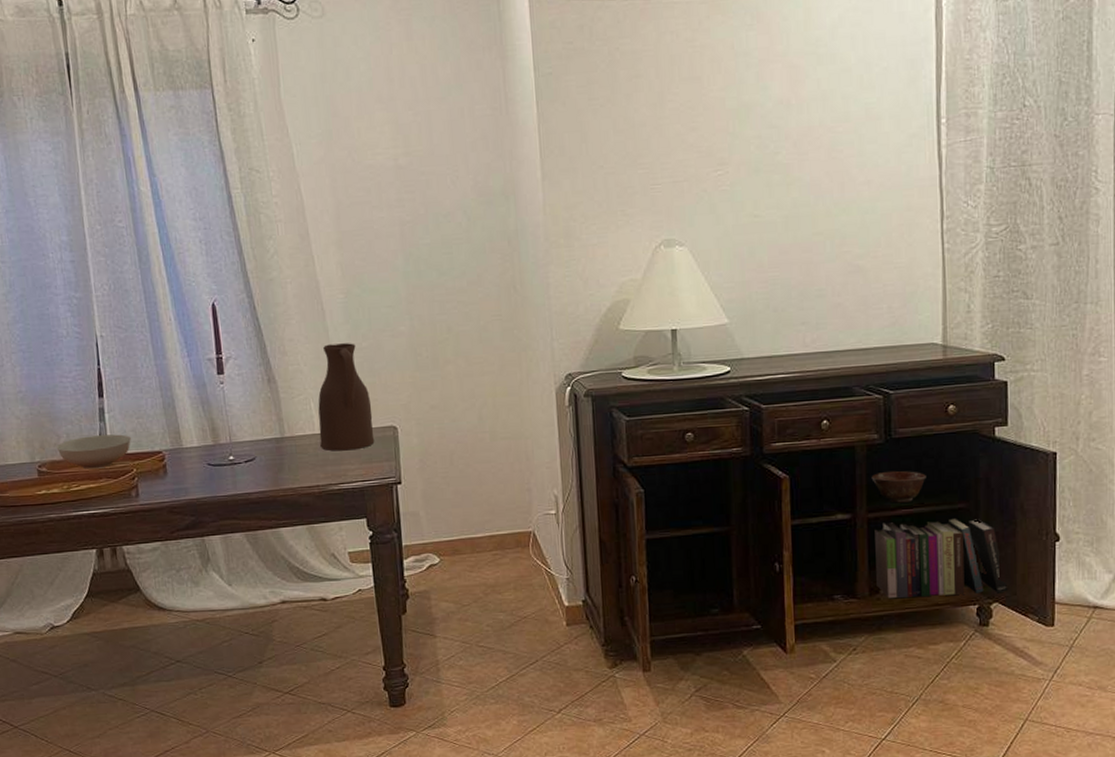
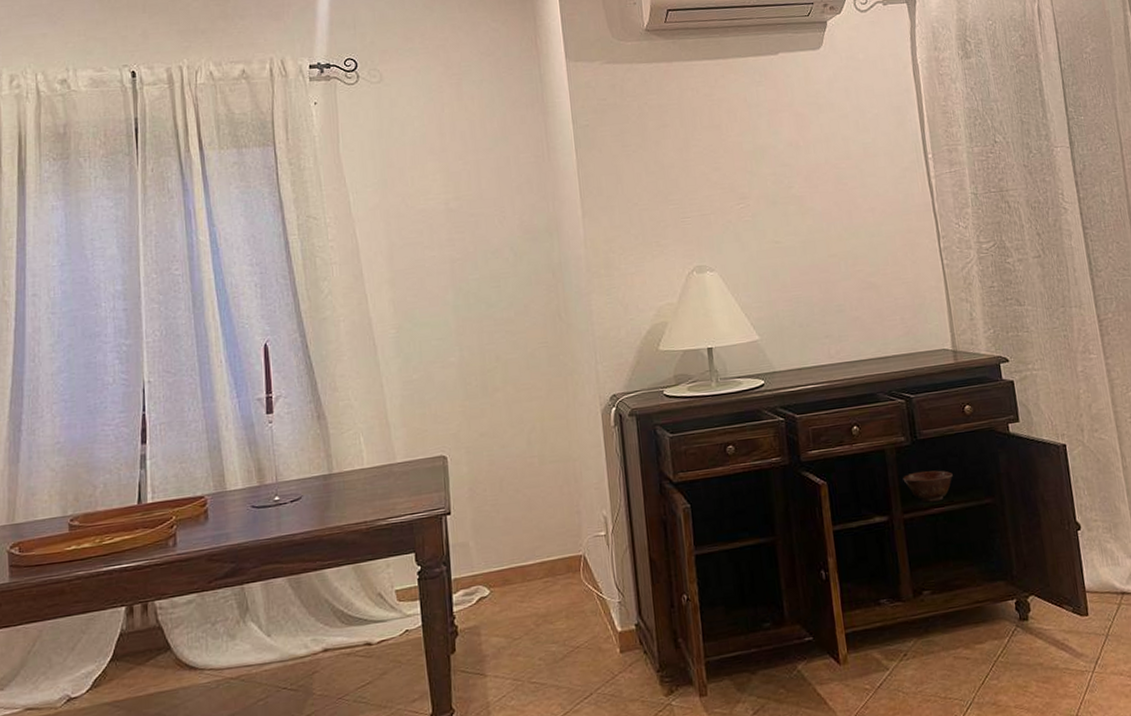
bowl: present [56,434,132,469] -> none [91,480,173,520]
ceramic pitcher: present [318,343,375,451] -> none [367,376,424,485]
books: present [875,519,1008,599] -> none [911,513,1042,599]

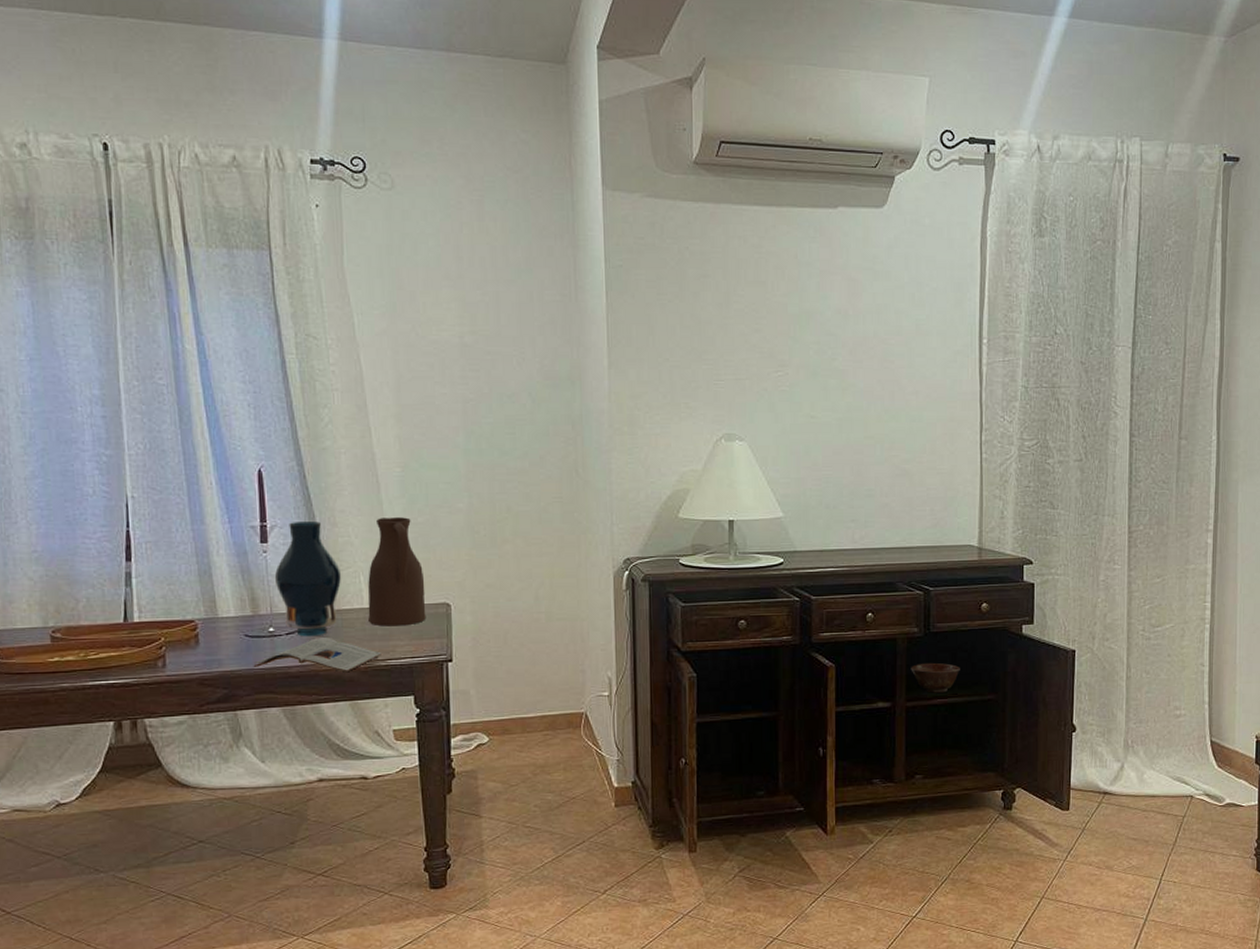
magazine: none [259,501,382,539] -> present [253,638,382,673]
vase: none [279,388,343,503] -> present [274,521,342,637]
ceramic pitcher: none [367,376,424,485] -> present [368,517,426,626]

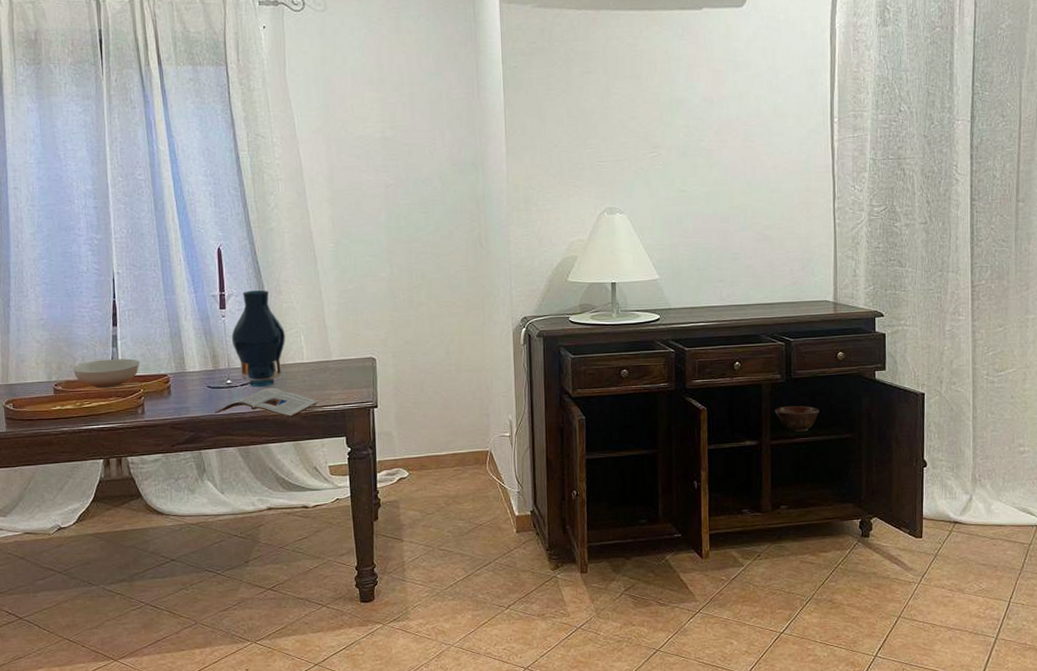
bowl: none [74,600,162,637] -> present [72,358,141,389]
ceramic pitcher: present [368,517,426,626] -> none [307,285,356,378]

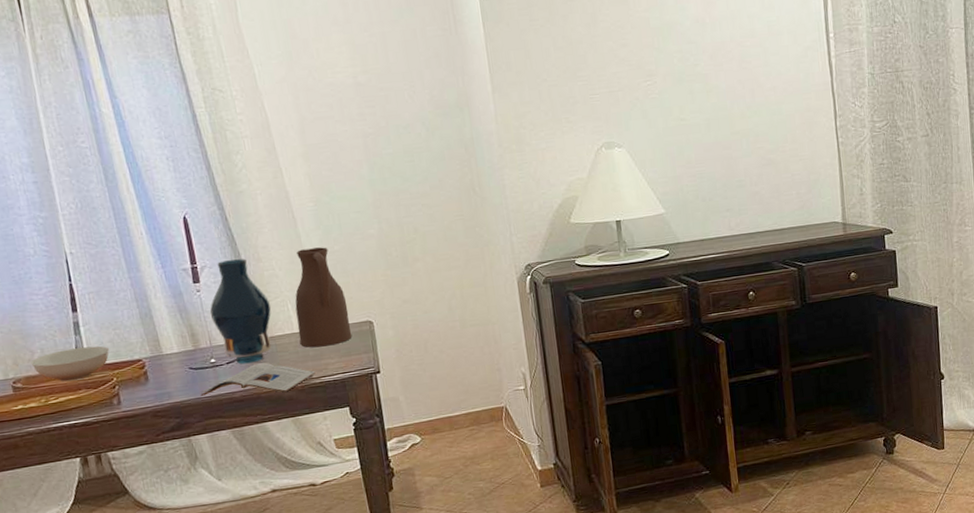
ceramic pitcher: none [307,285,356,378] -> present [295,247,352,348]
ceramic bowl: present [774,405,819,433] -> none [792,330,837,358]

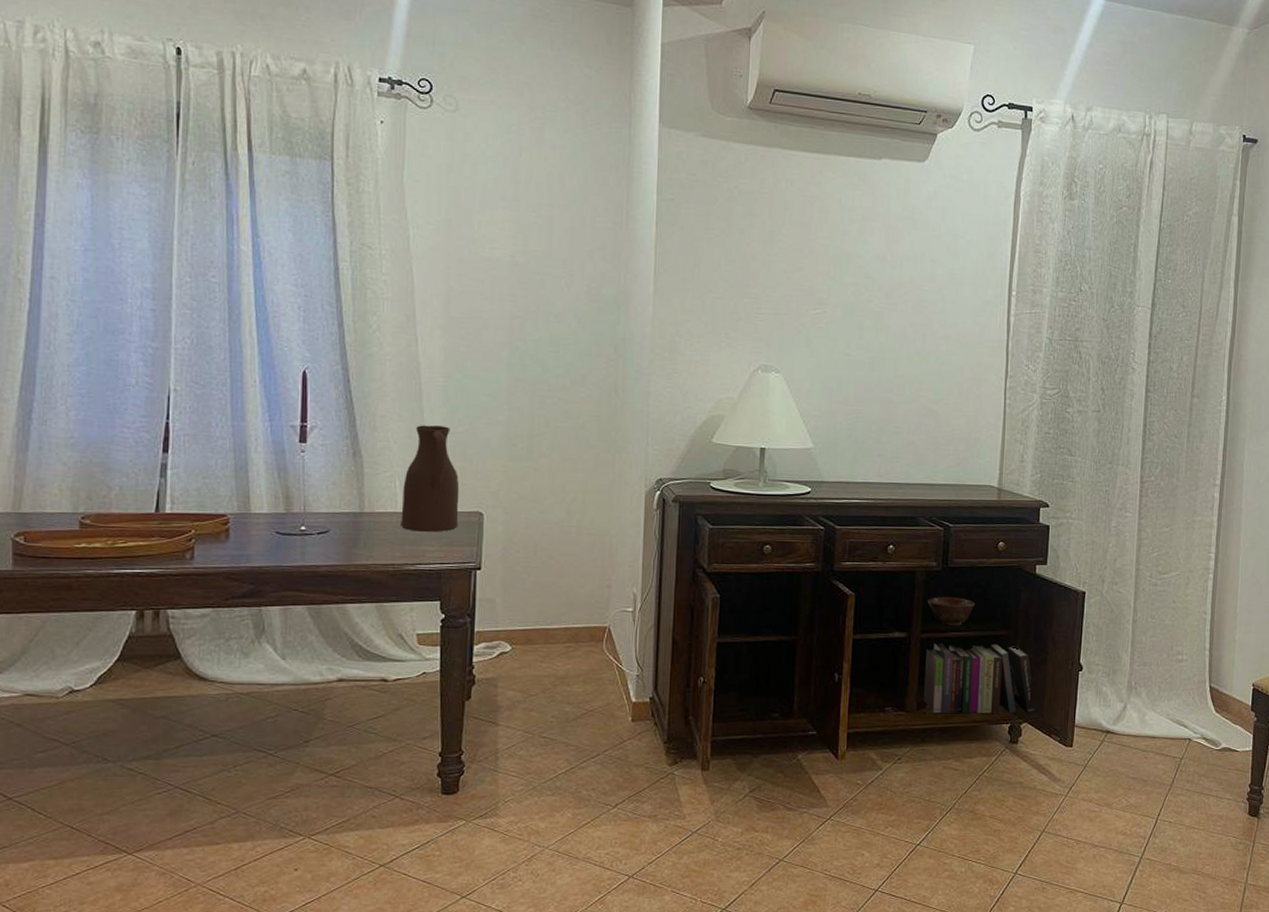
bowl: present [30,345,110,382] -> none [105,491,195,526]
magazine: present [200,363,316,397] -> none [282,539,411,575]
vase: present [209,258,272,364] -> none [310,424,378,537]
ceramic bowl: none [792,330,837,358] -> present [927,596,975,626]
books: none [798,366,907,438] -> present [924,643,1037,715]

